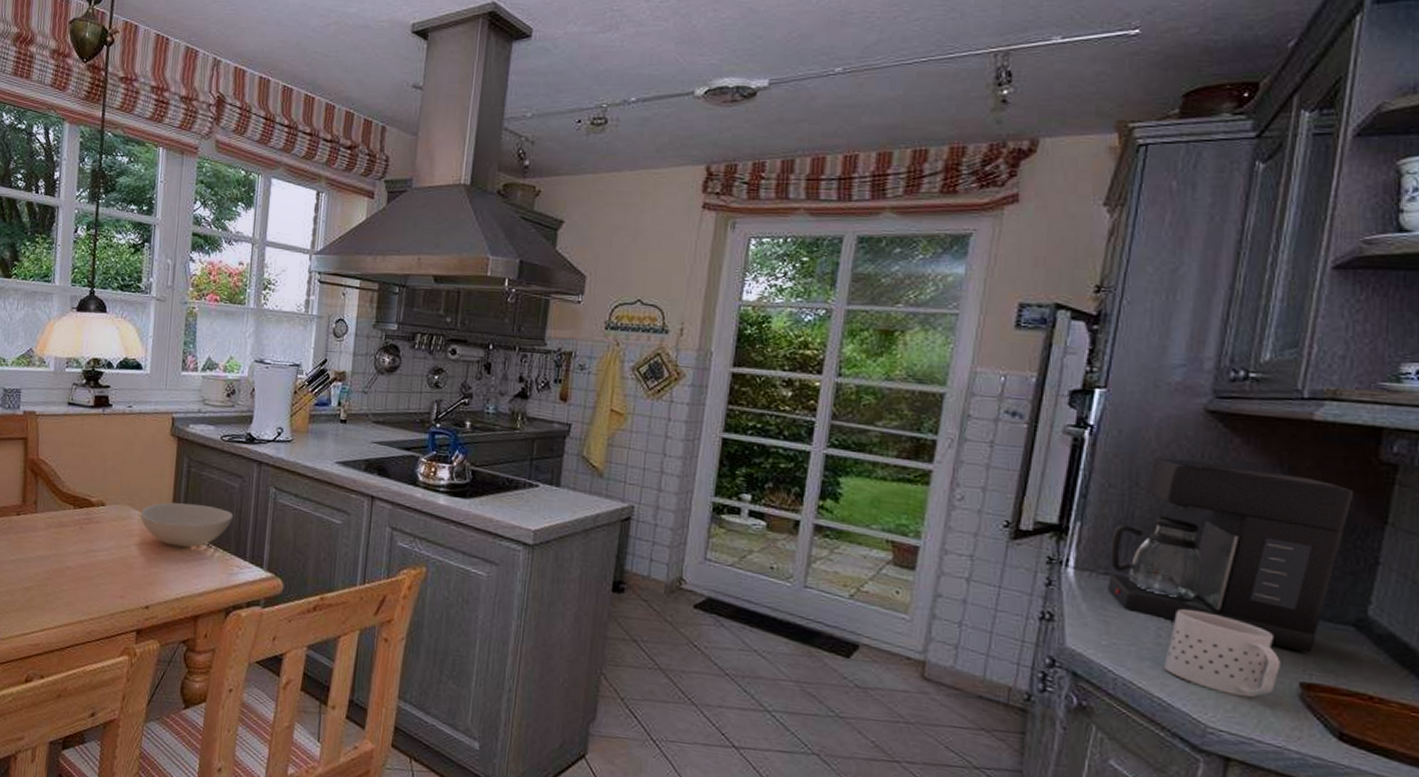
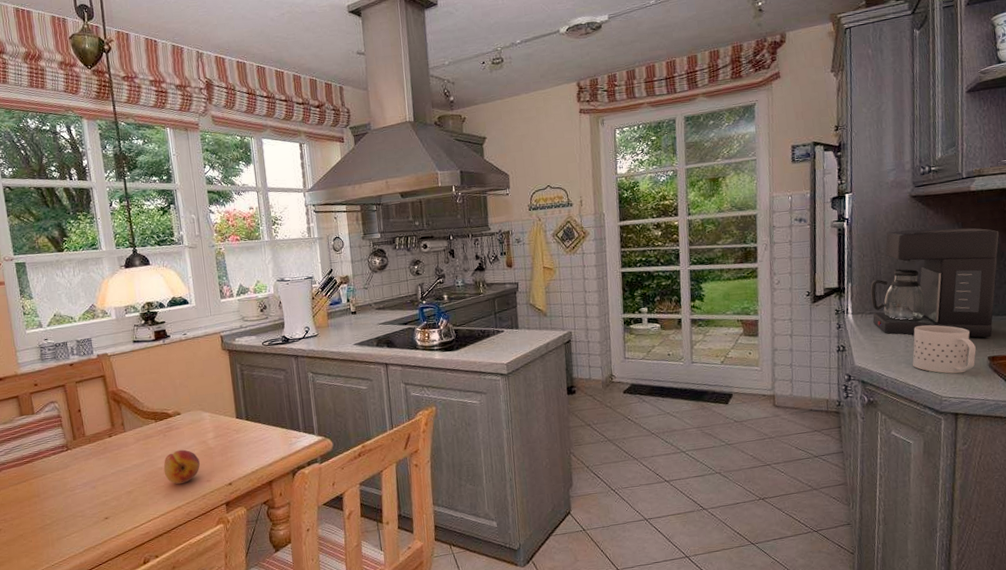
fruit: none [71,550,116,594] -> present [163,449,200,485]
bowl: present [140,502,234,548] -> none [210,397,284,433]

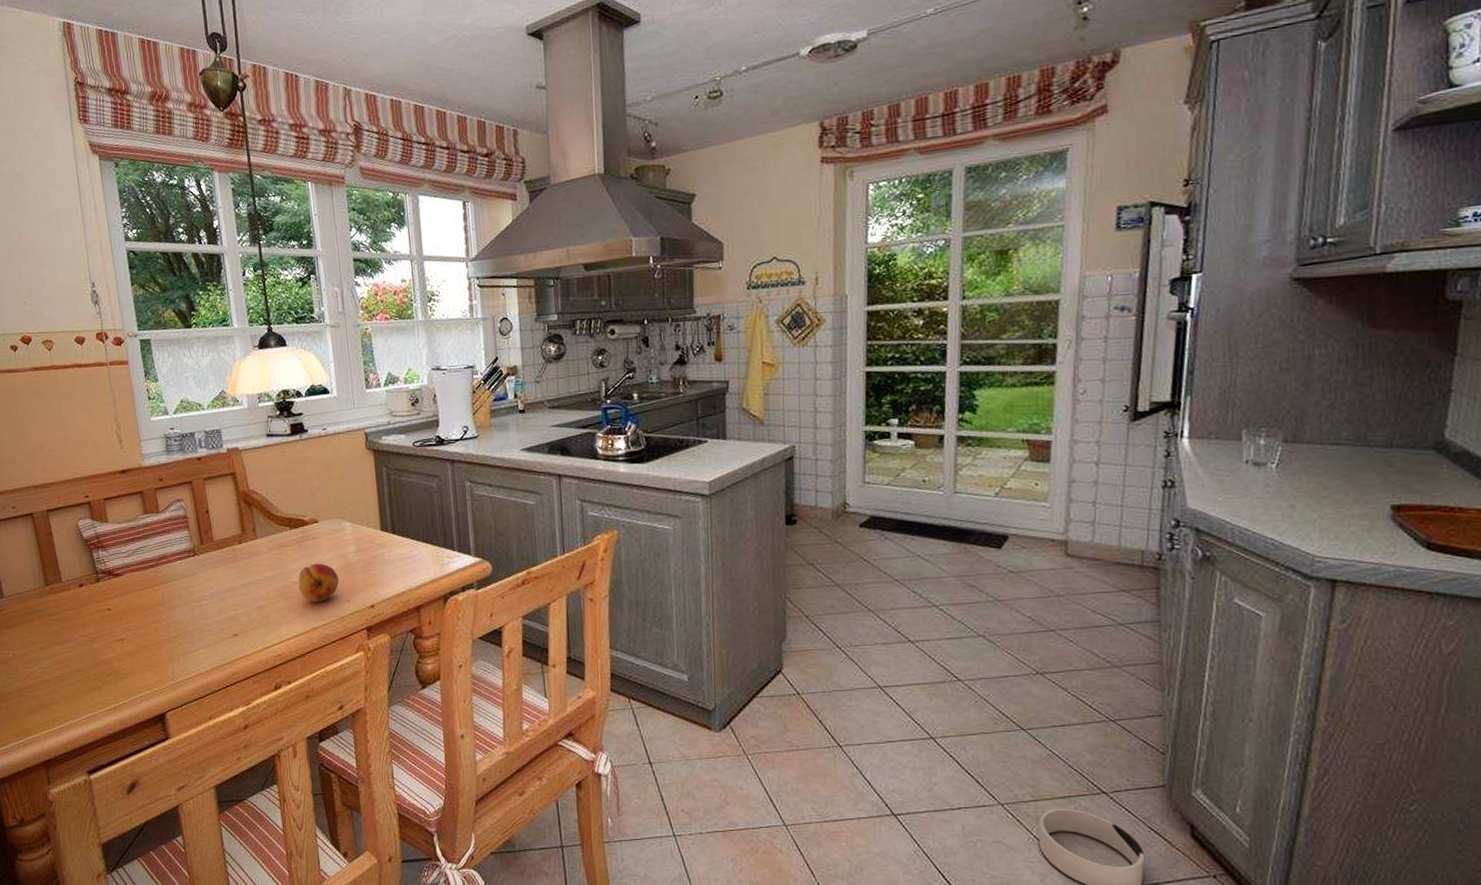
coffee maker: present [870,227,1000,338] -> none [1218,324,1426,479]
mug: present [912,325,976,374] -> none [1273,457,1373,526]

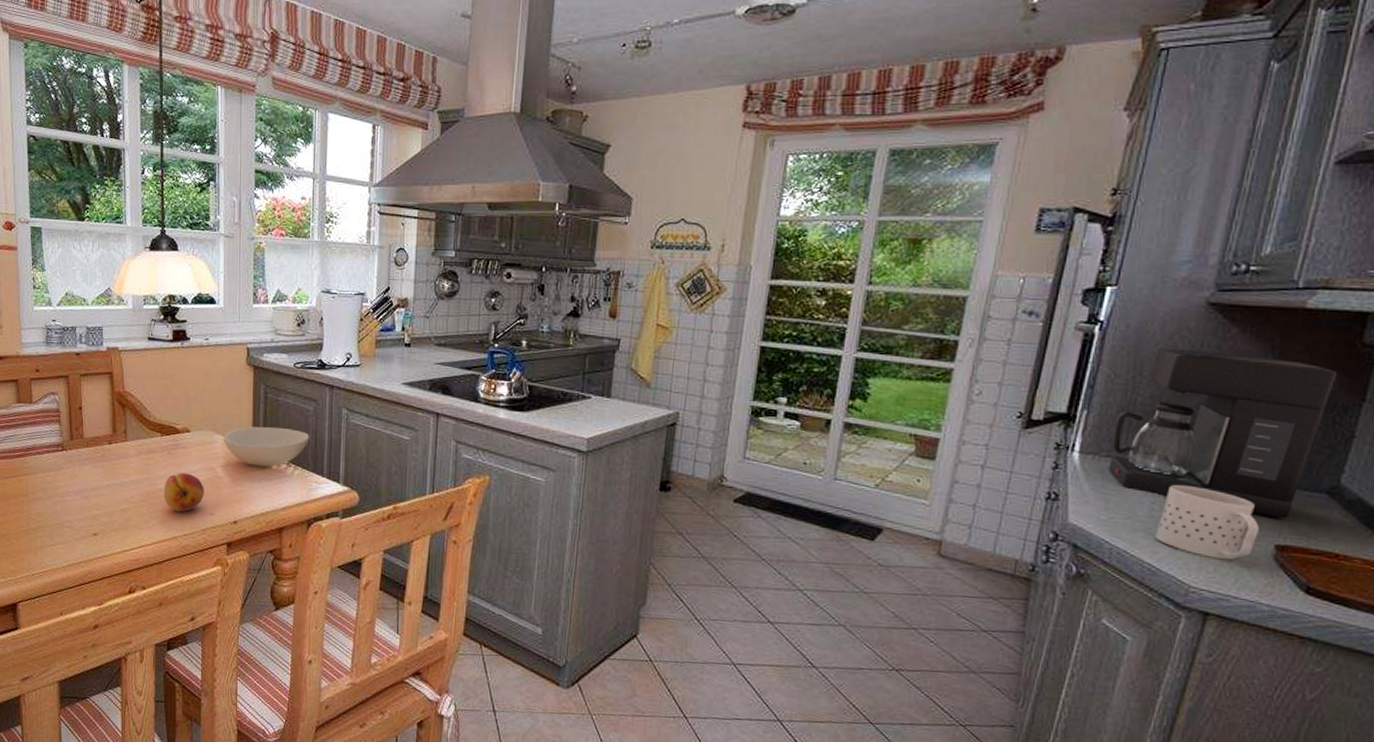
bowl: none [351,507,437,548] -> present [223,426,310,467]
coffee maker: none [1218,324,1426,479] -> present [1108,348,1338,519]
mug: none [1273,457,1373,526] -> present [1155,485,1259,560]

